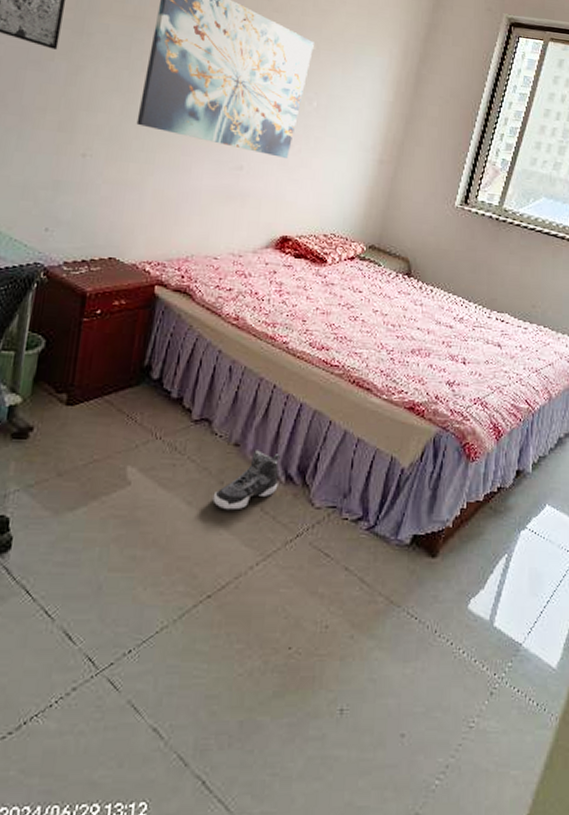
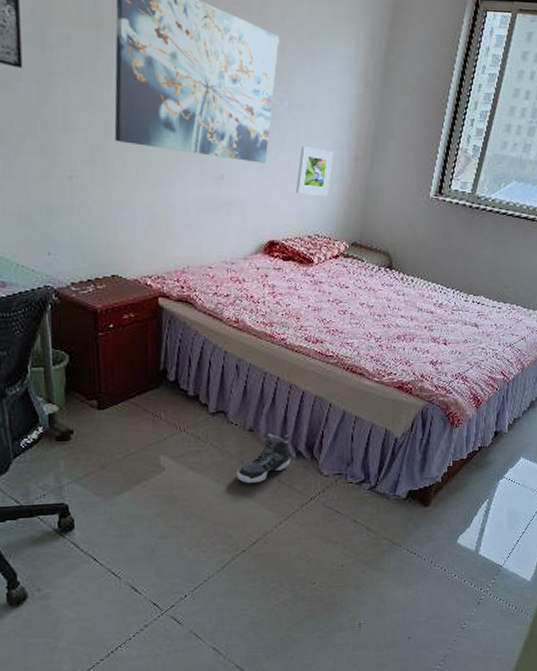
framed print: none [316,145,359,196] -> present [296,146,334,197]

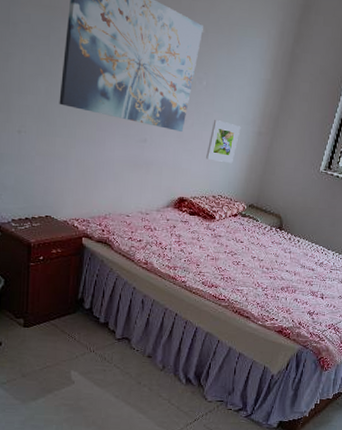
sneaker: present [236,433,291,484] -> none [133,360,182,402]

